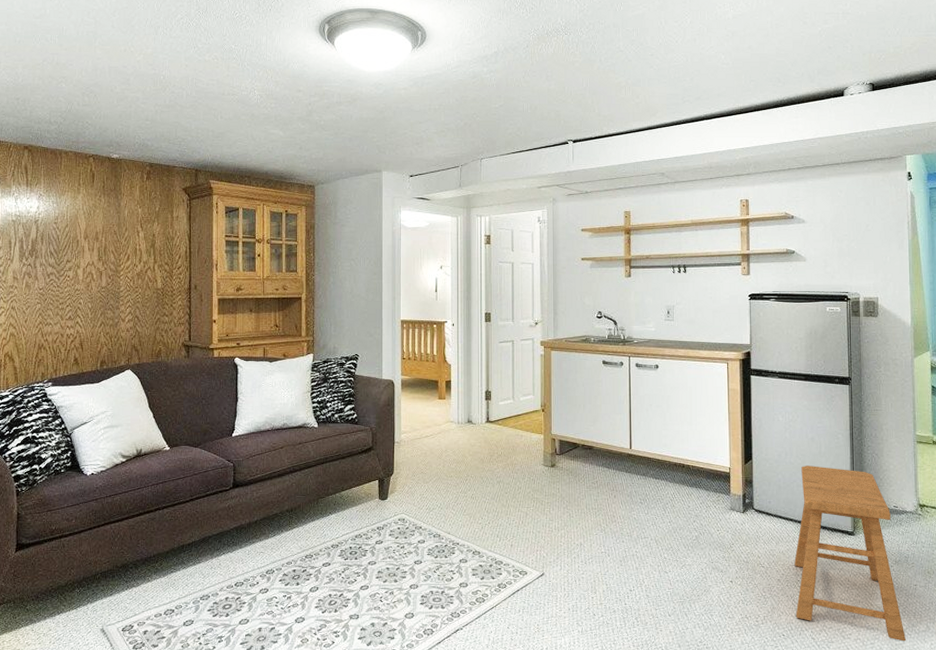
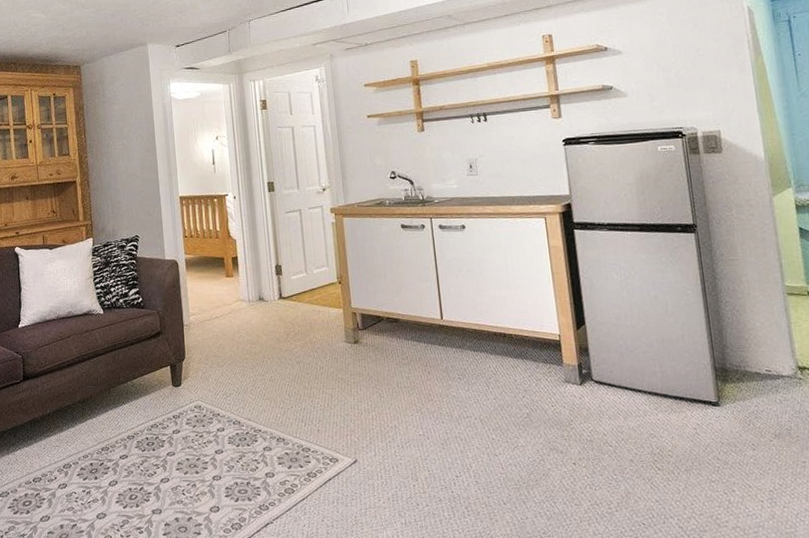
stool: present [794,466,907,642] -> none [645,327,800,529]

